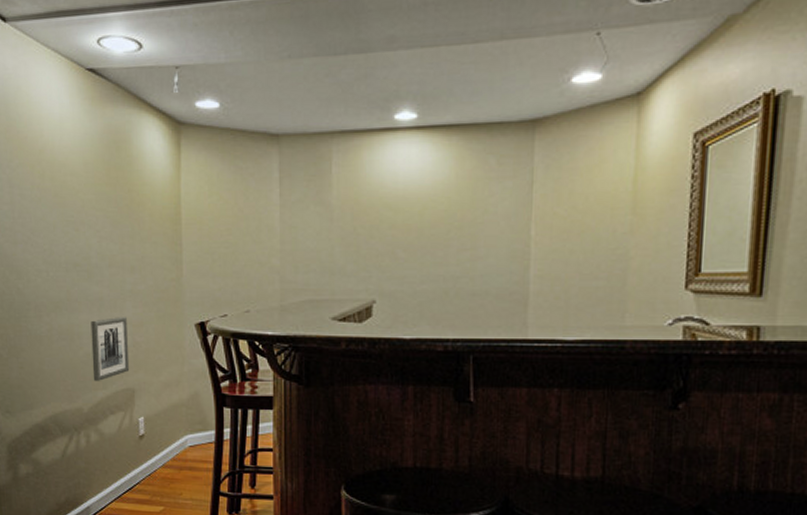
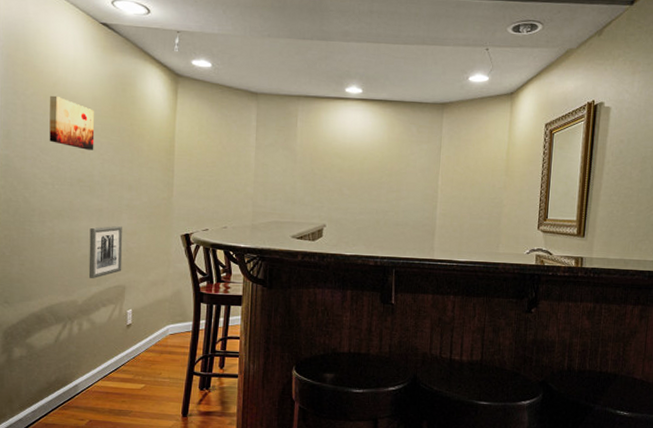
wall art: none [37,164,89,227] -> present [49,95,95,150]

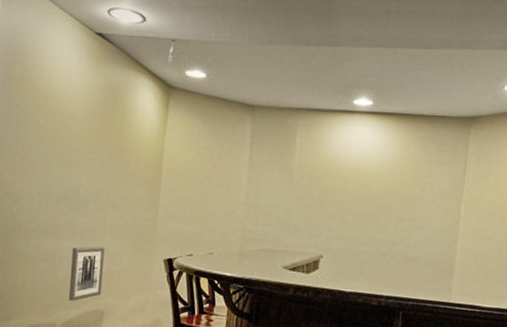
wall art: present [49,95,95,150] -> none [39,108,84,166]

